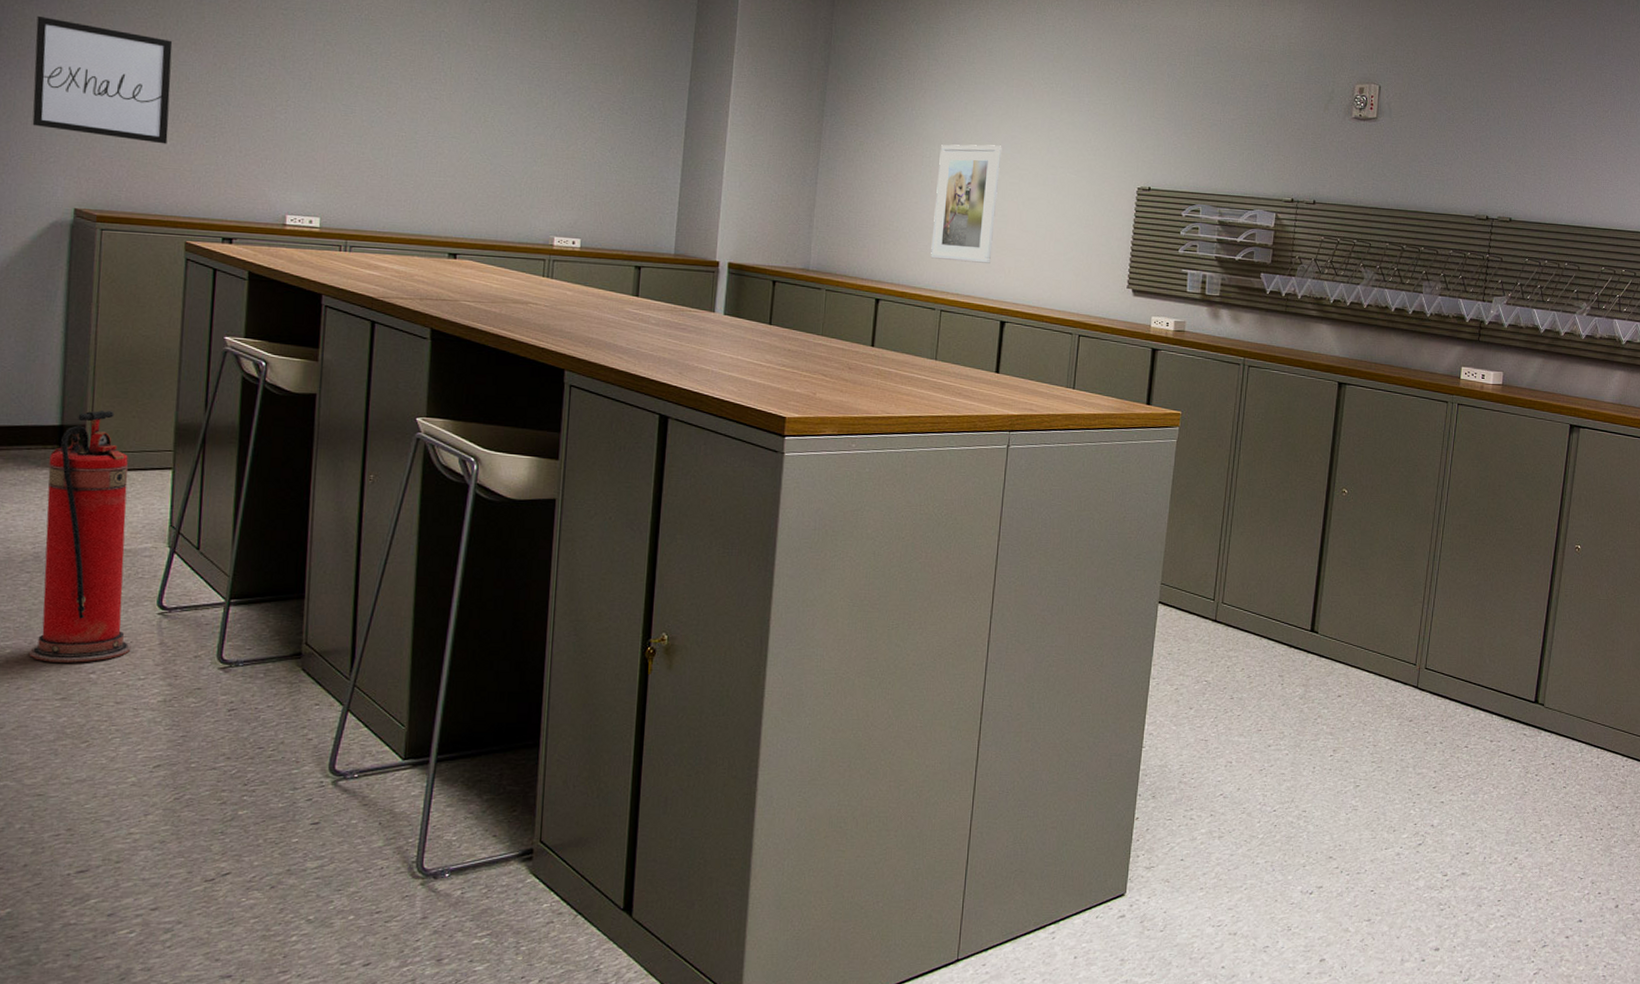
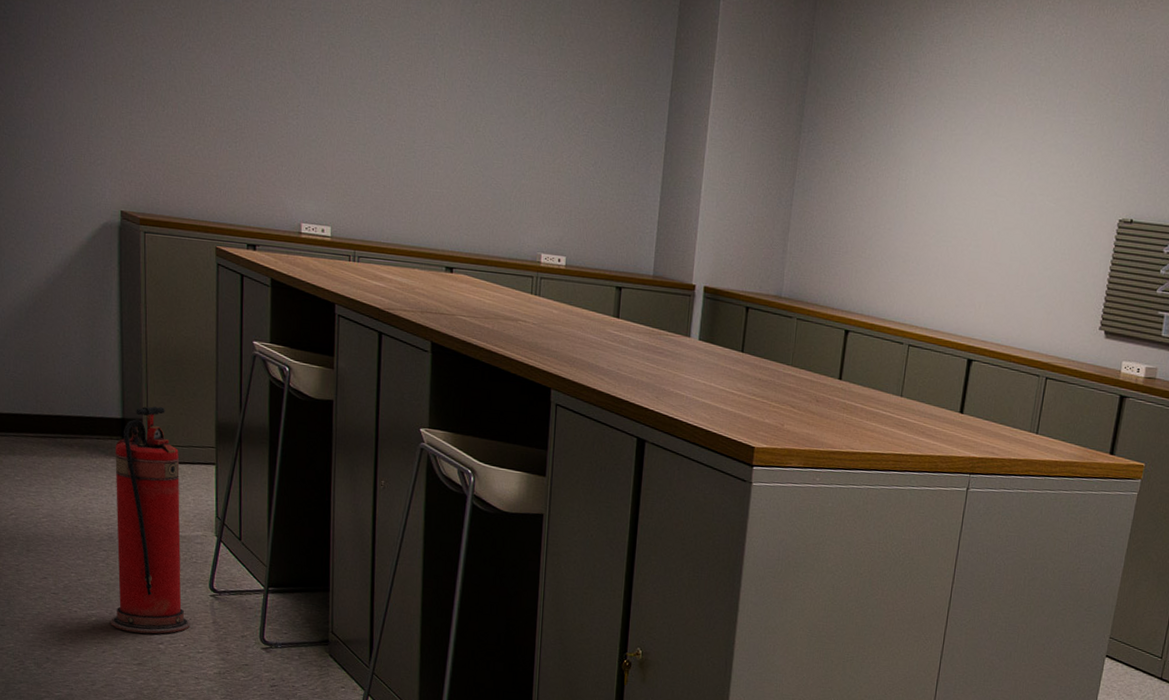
wall art: present [32,15,173,145] -> none [76,14,196,149]
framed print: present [931,144,1002,263] -> none [901,166,981,297]

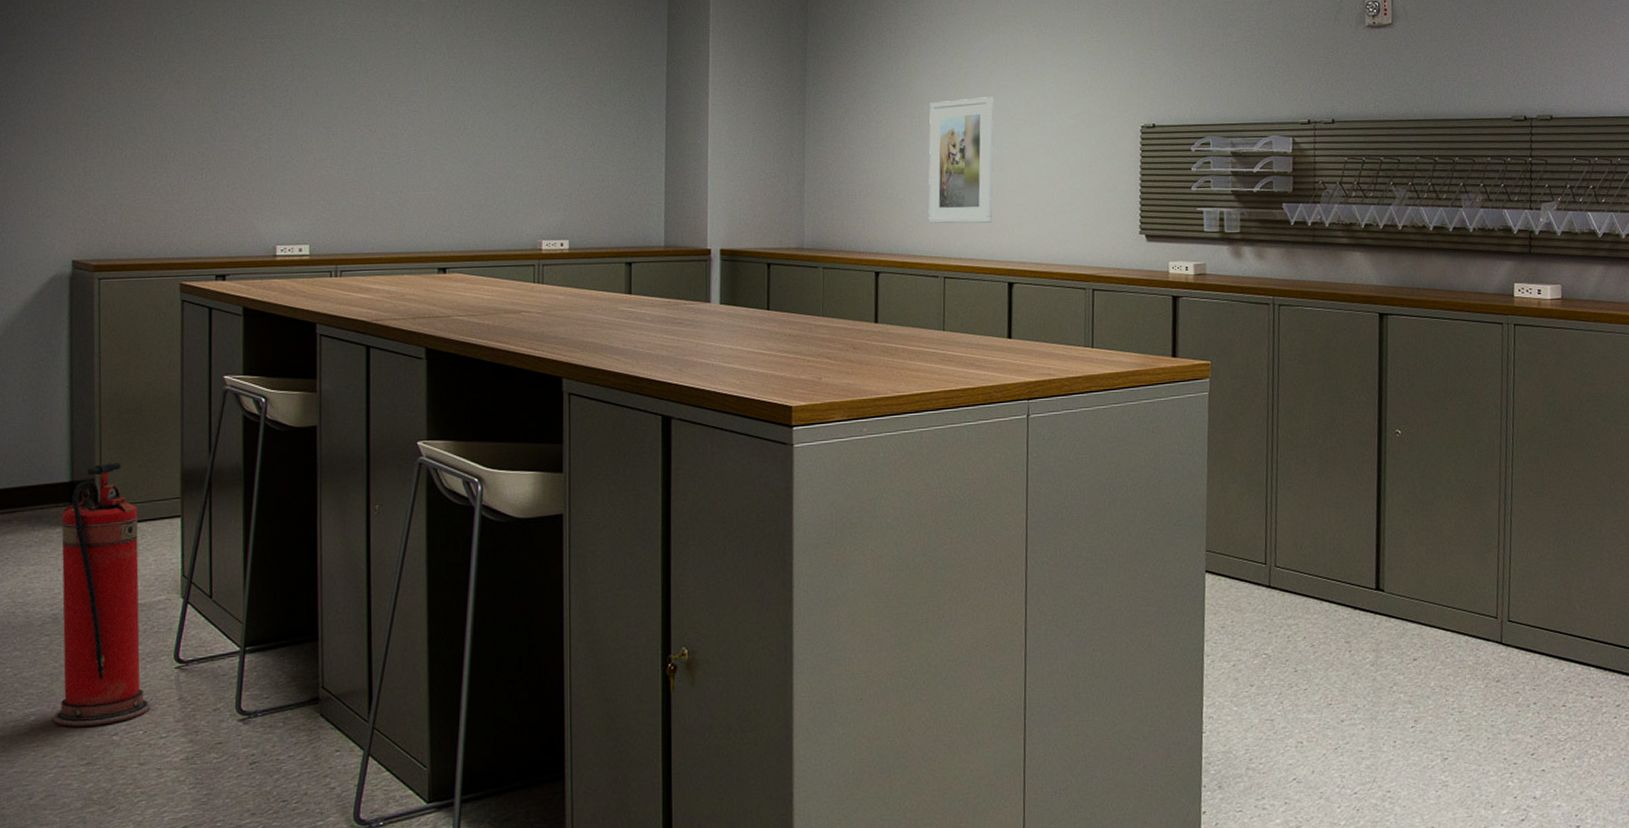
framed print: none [901,166,981,297] -> present [928,97,994,224]

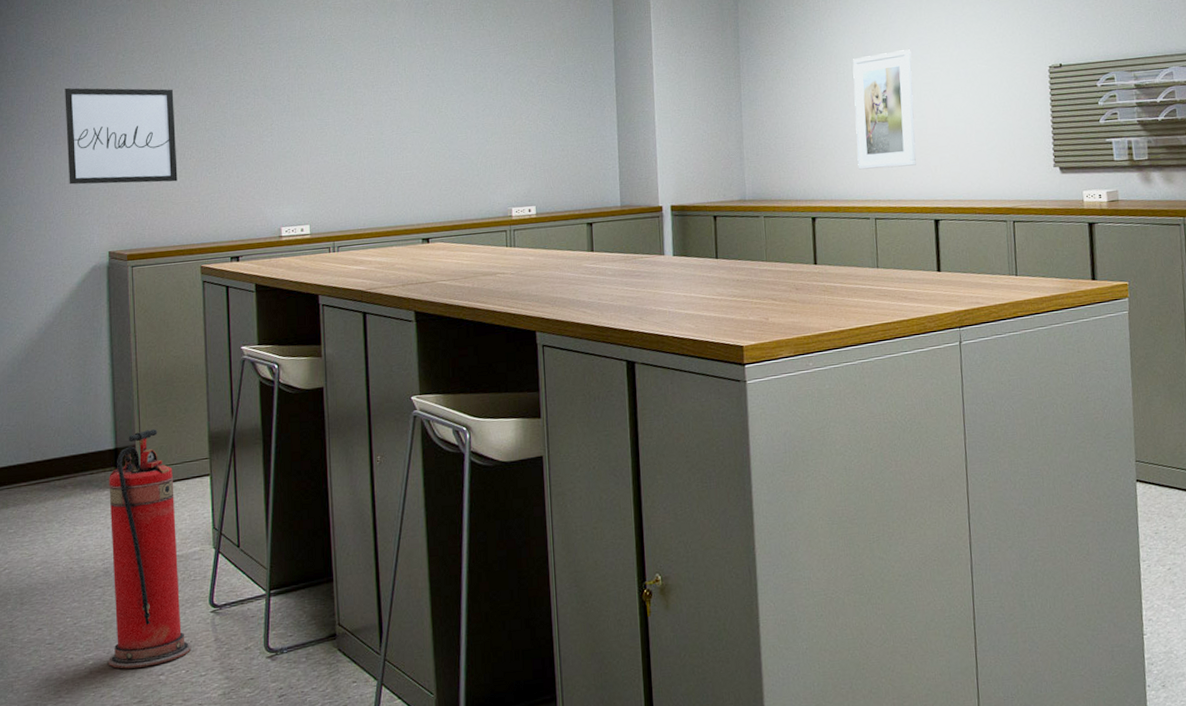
wall art: none [26,71,158,187] -> present [64,87,178,185]

